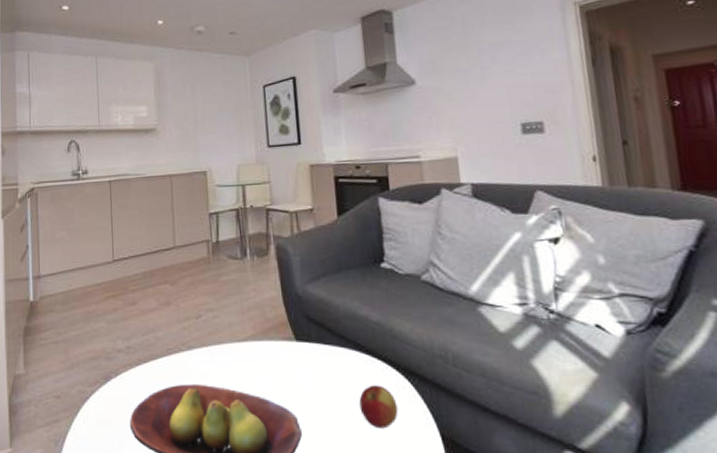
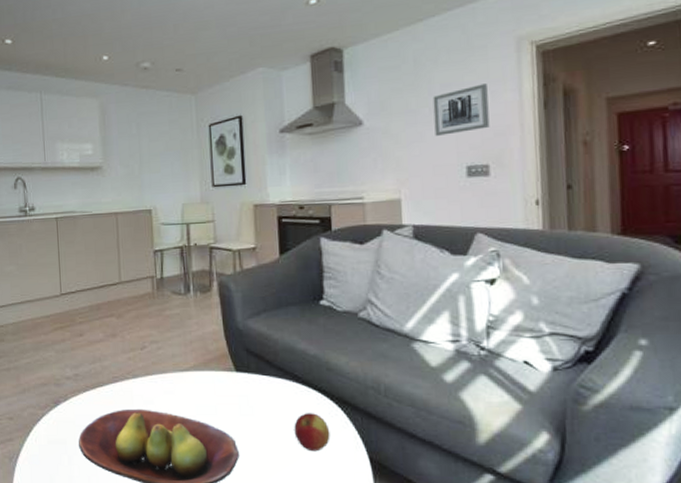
wall art: none [482,43,541,94] -> present [433,84,490,136]

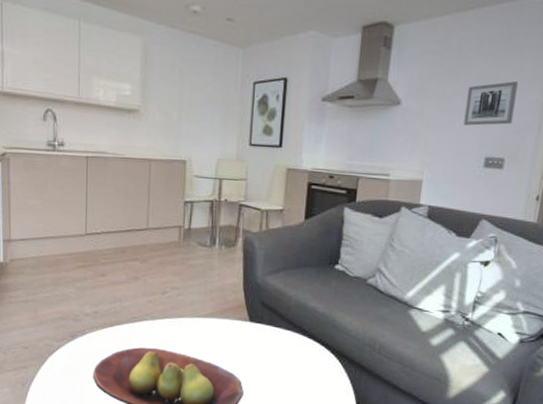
apple: present [294,413,330,452] -> none [295,362,327,396]

